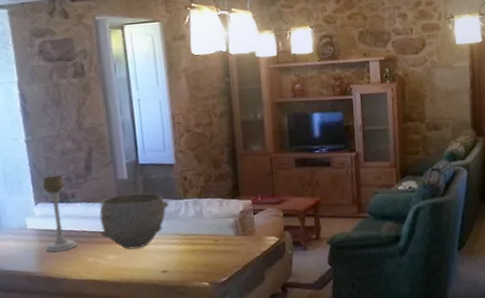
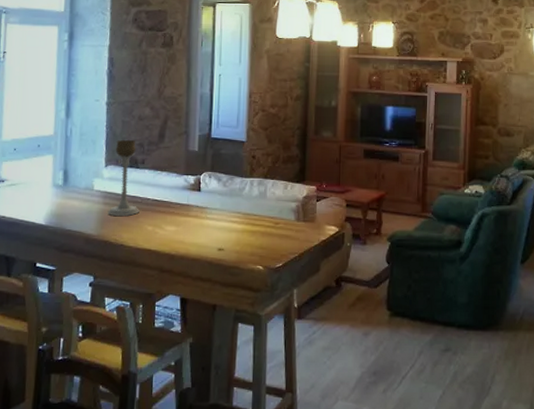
bowl: present [99,192,169,250] -> none [163,166,234,223]

